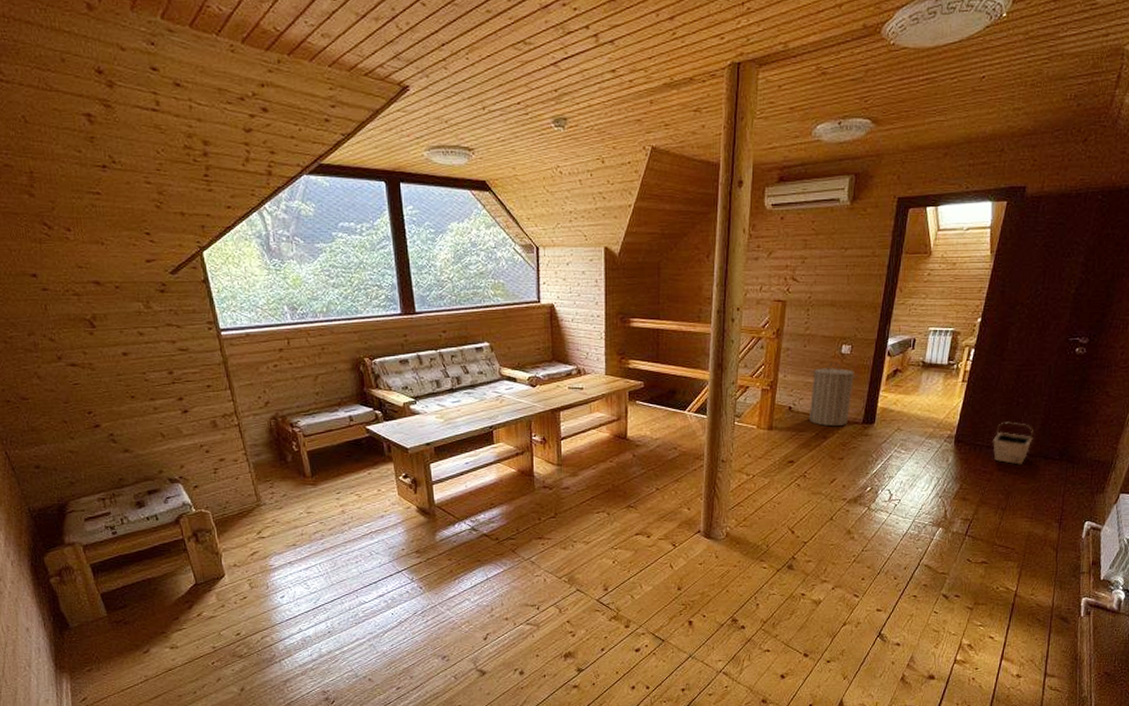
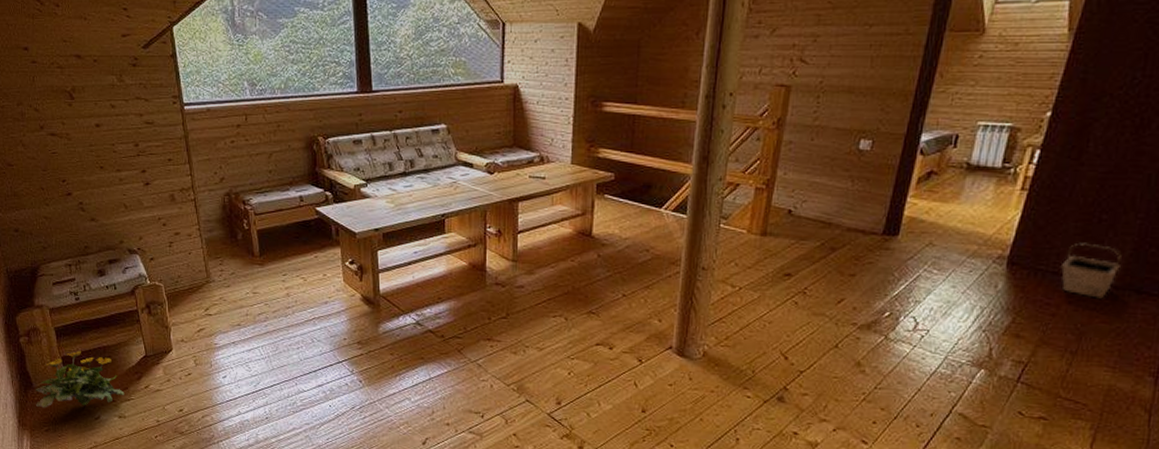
flowering plant: none [73,585,175,648] -> present [35,350,125,408]
laundry hamper: present [808,363,859,427] -> none [812,160,881,237]

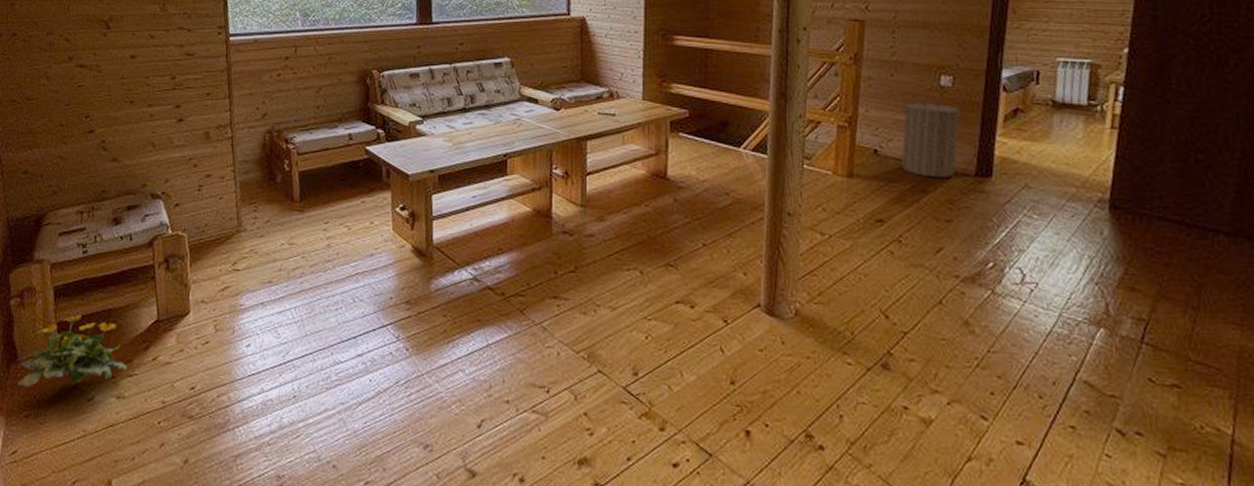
laundry hamper: none [812,160,881,237] -> present [901,97,966,179]
basket: present [1061,242,1122,299] -> none [1166,184,1227,246]

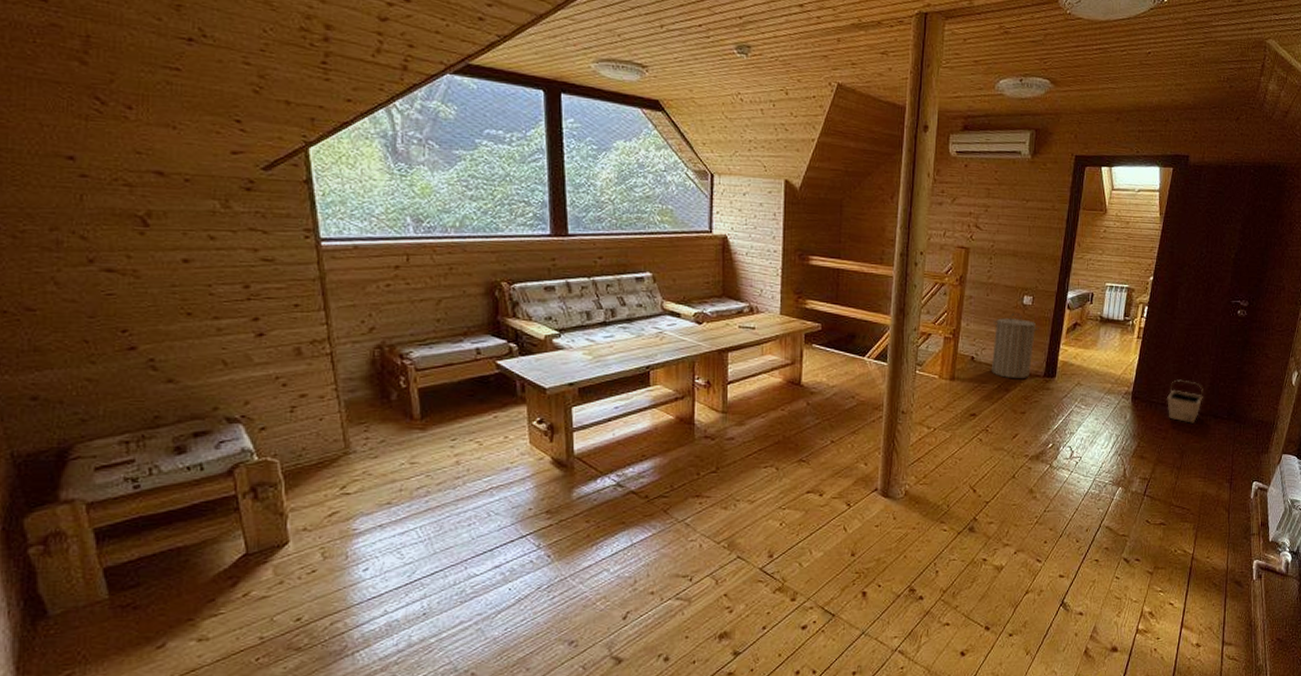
flowering plant: present [18,314,127,387] -> none [51,557,209,645]
basket: none [1166,184,1227,246] -> present [1167,379,1203,423]

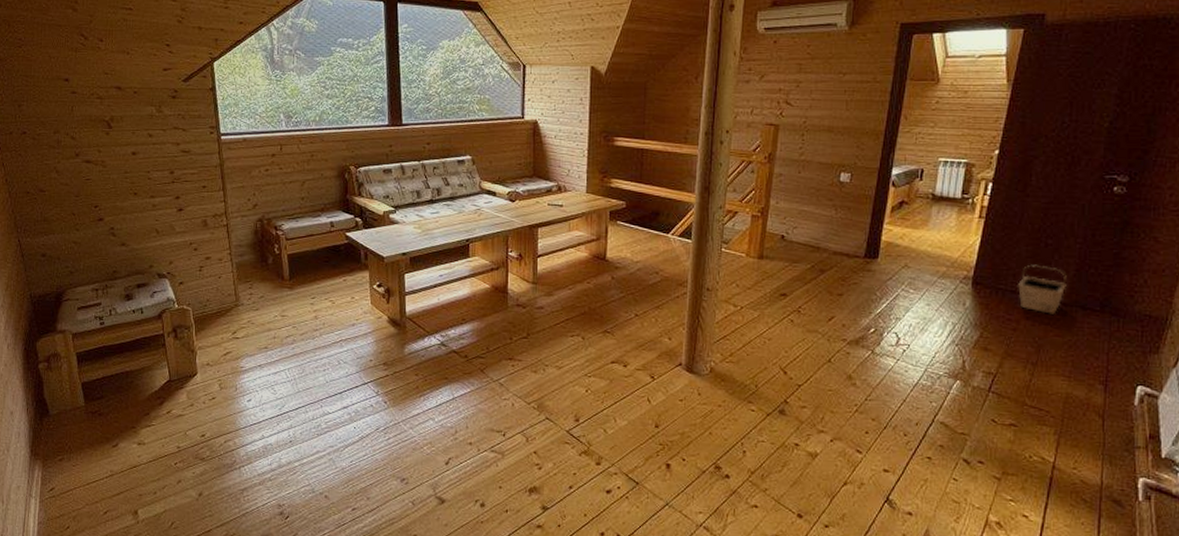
laundry hamper: present [991,313,1040,379] -> none [803,191,860,260]

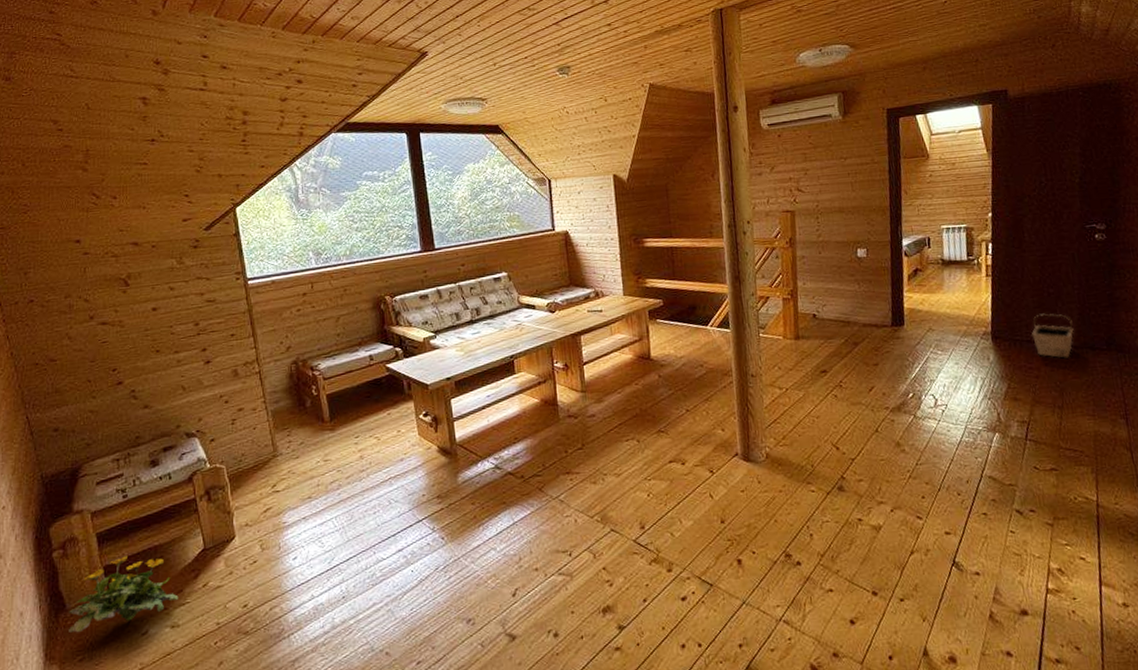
flowering plant: none [51,376,146,437] -> present [69,556,179,634]

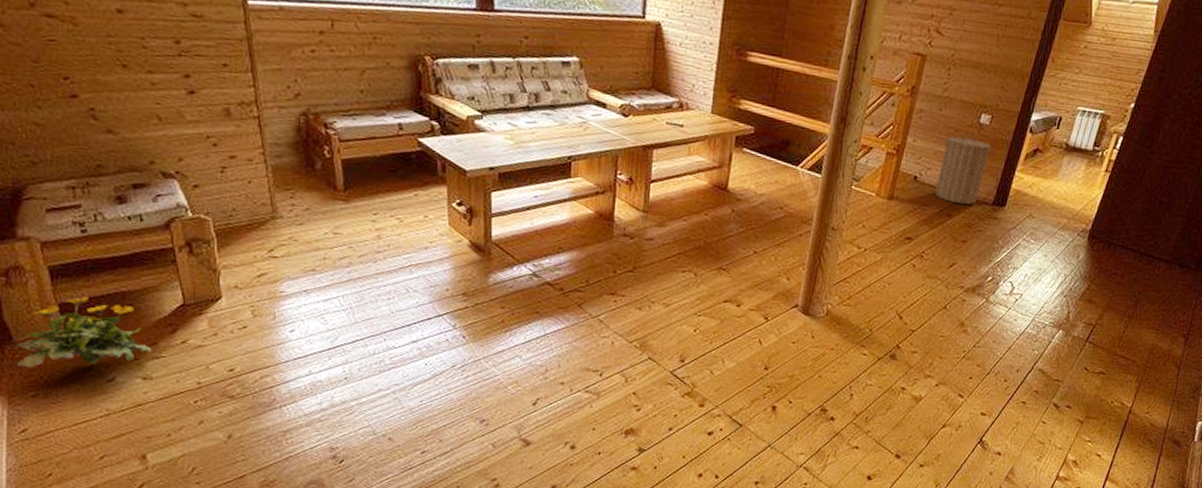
laundry hamper: none [830,267,880,332] -> present [934,132,996,205]
basket: present [1032,313,1074,358] -> none [1127,221,1173,271]

